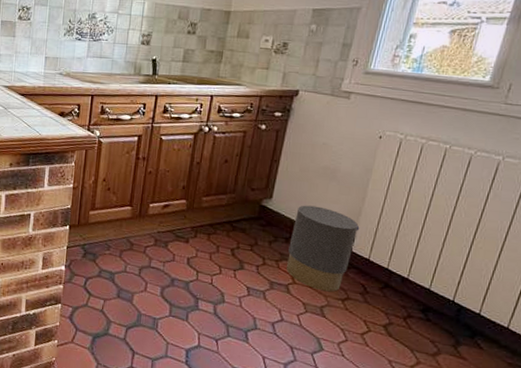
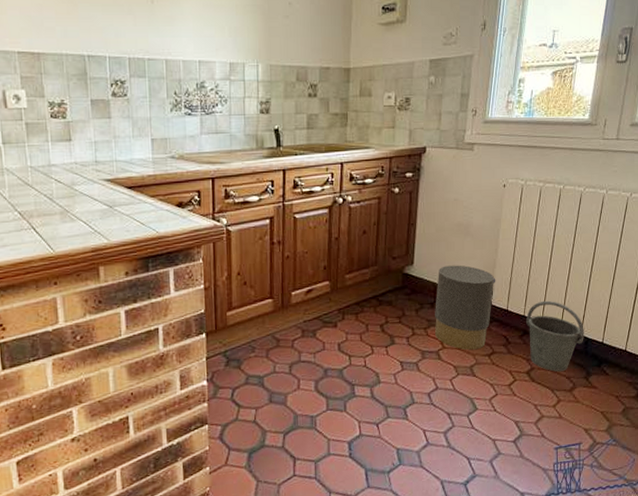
bucket: none [389,257,458,334] -> present [526,300,584,372]

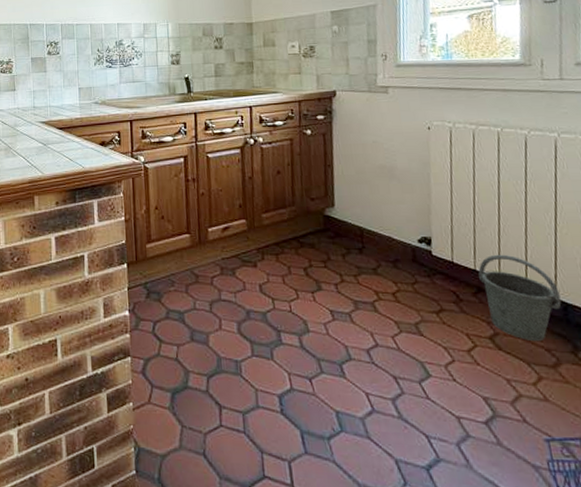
trash can: present [435,265,496,350] -> none [363,209,434,305]

